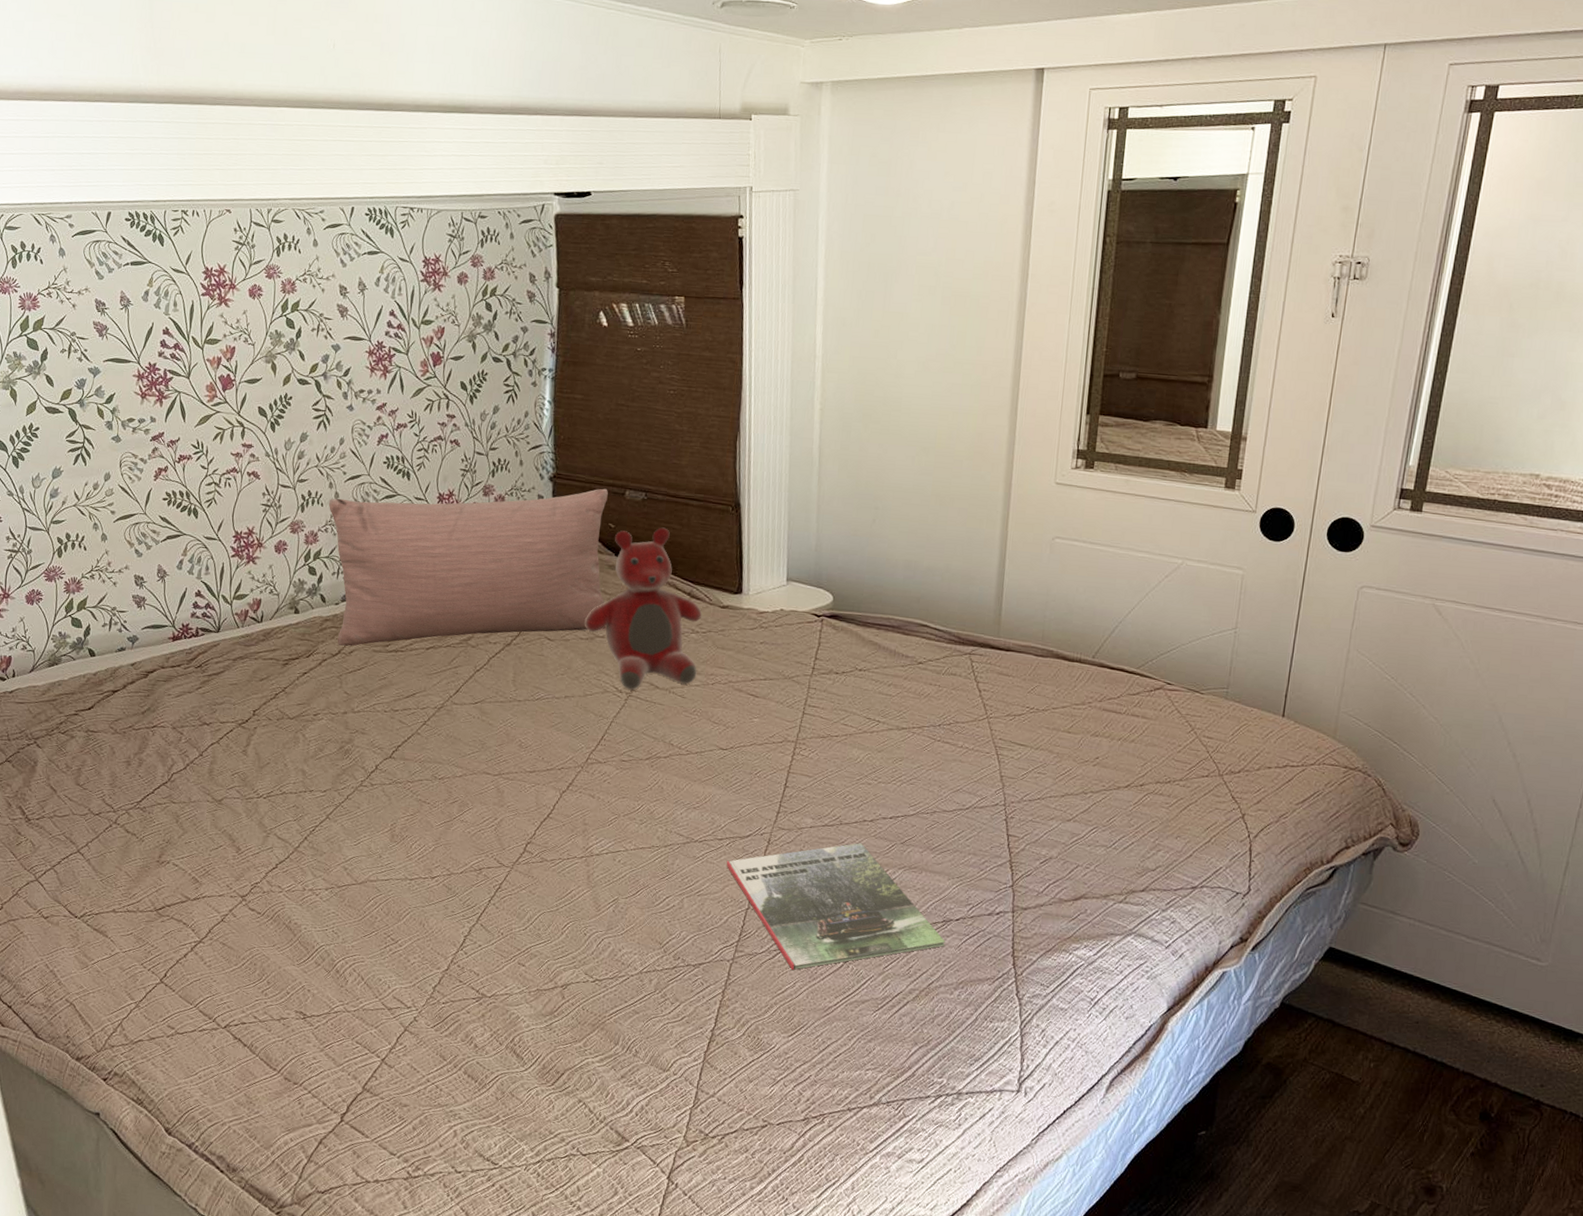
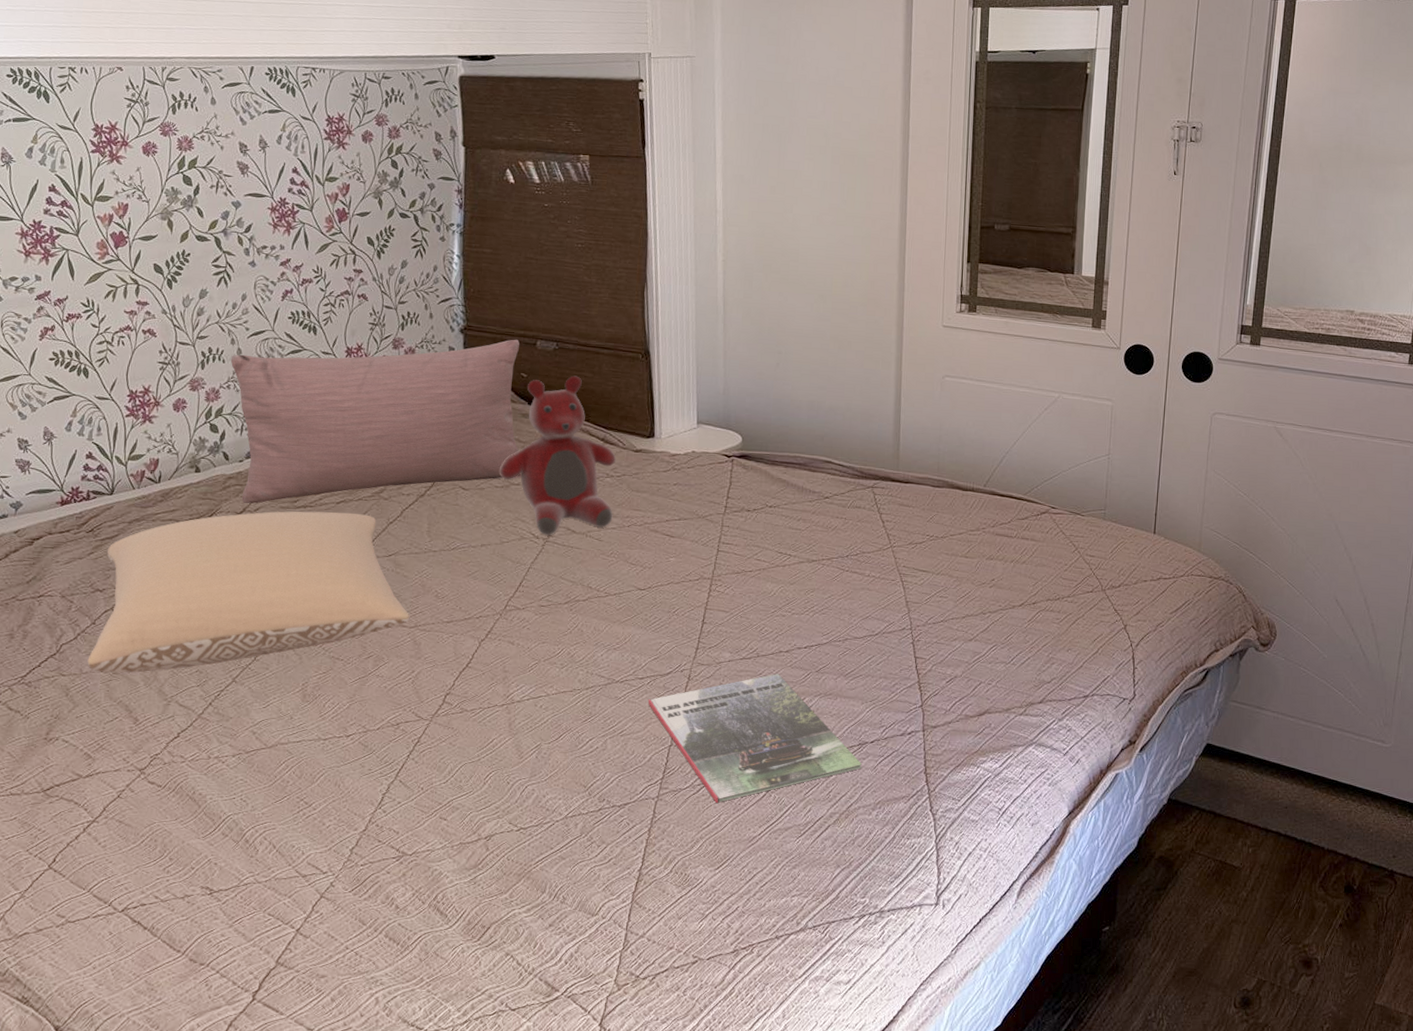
pillow: none [195,655,494,805] -> present [87,511,410,673]

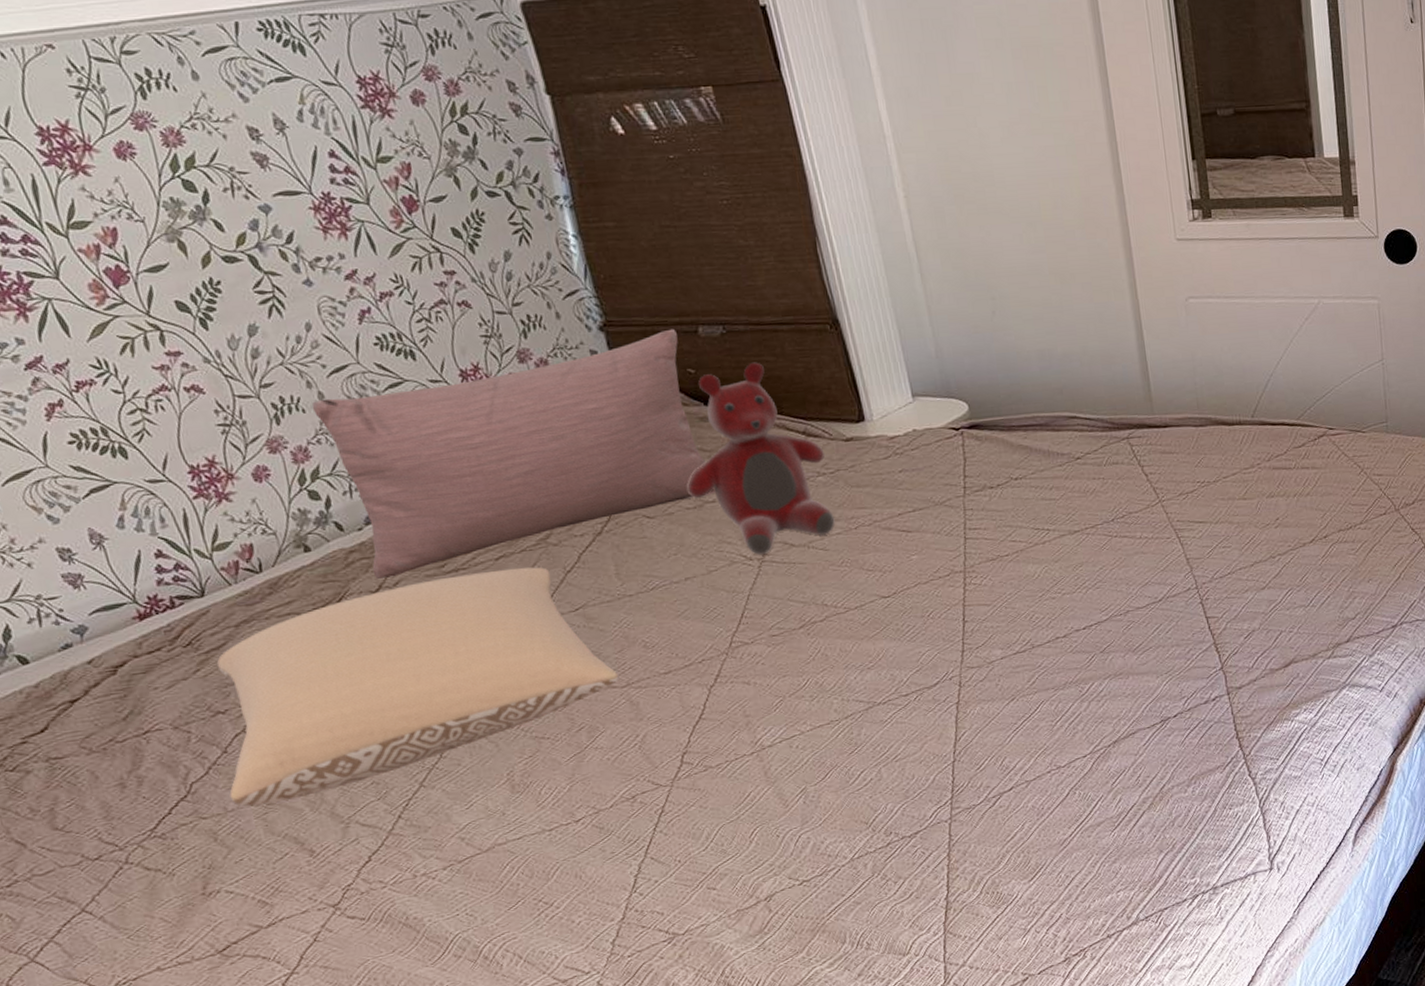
magazine: present [648,673,862,803] -> none [918,662,1169,812]

